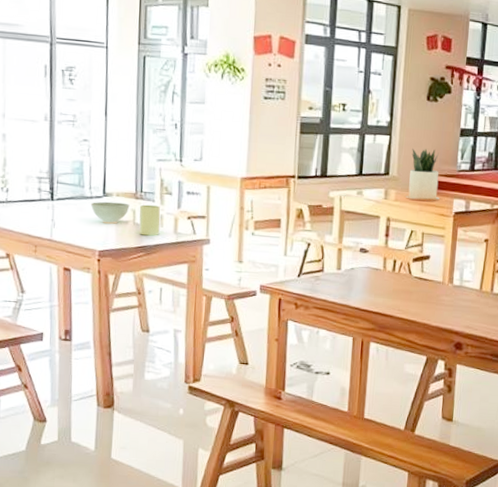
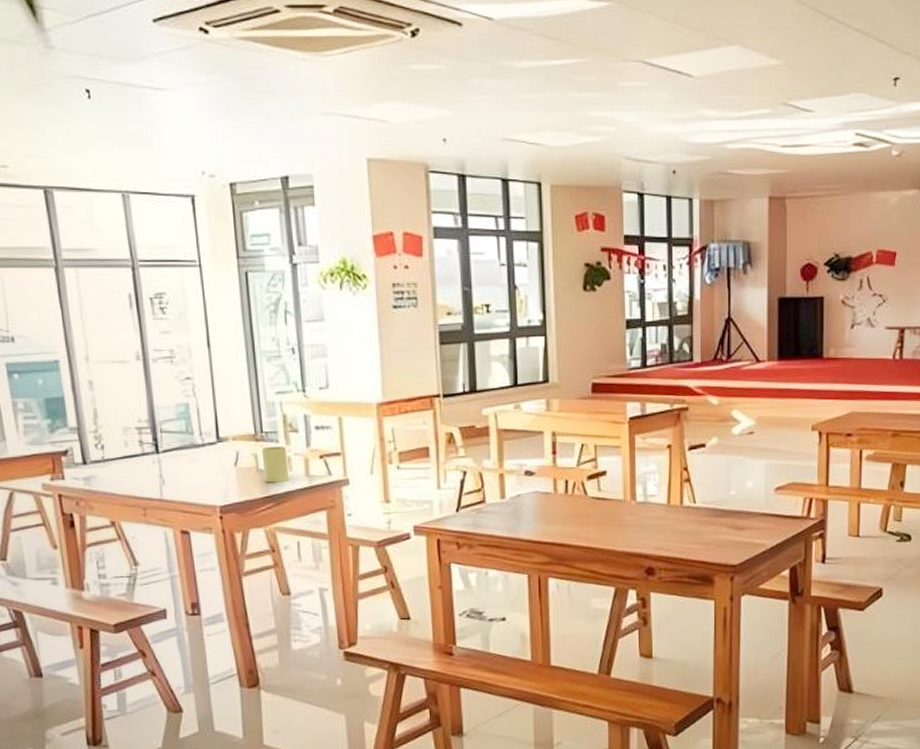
bowl: present [90,201,130,225] -> none [203,447,250,475]
planter: present [406,148,441,202] -> none [571,348,611,410]

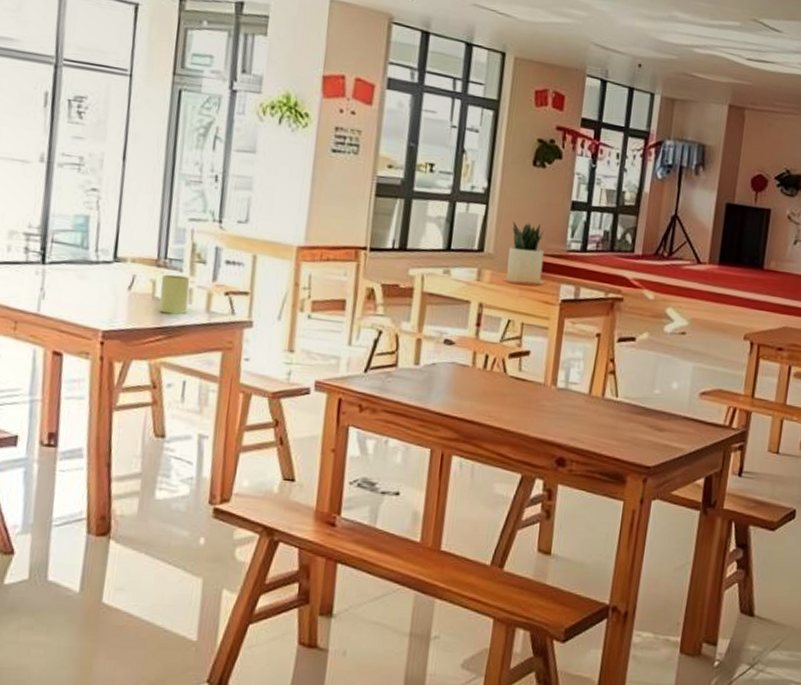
planter: none [571,348,611,410] -> present [503,221,545,287]

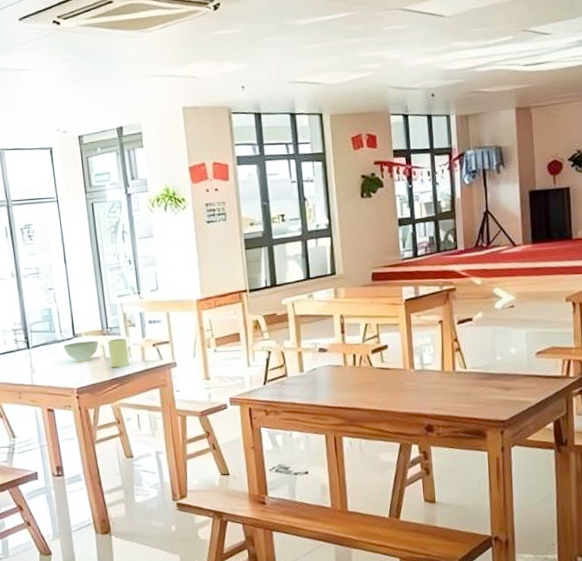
bowl: none [95,268,149,299] -> present [63,340,99,363]
planter: present [503,221,545,287] -> none [354,243,389,296]

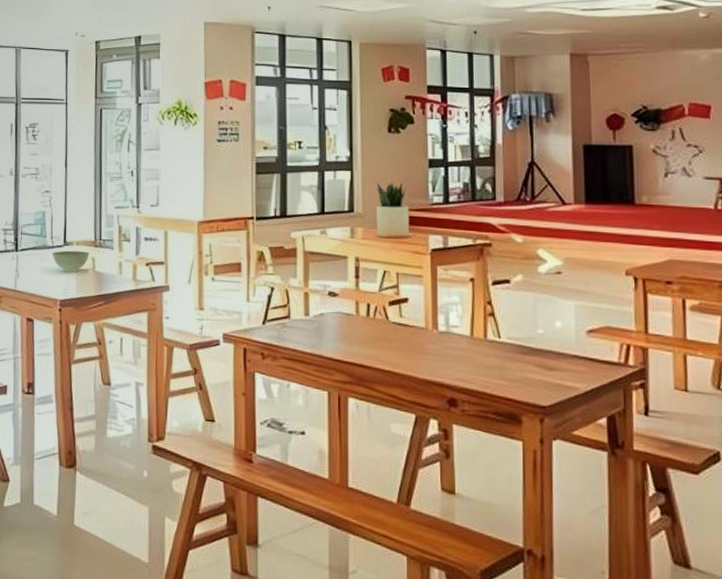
cup: present [107,338,129,368] -> none [98,252,120,284]
planter: none [354,243,389,296] -> present [374,182,414,240]

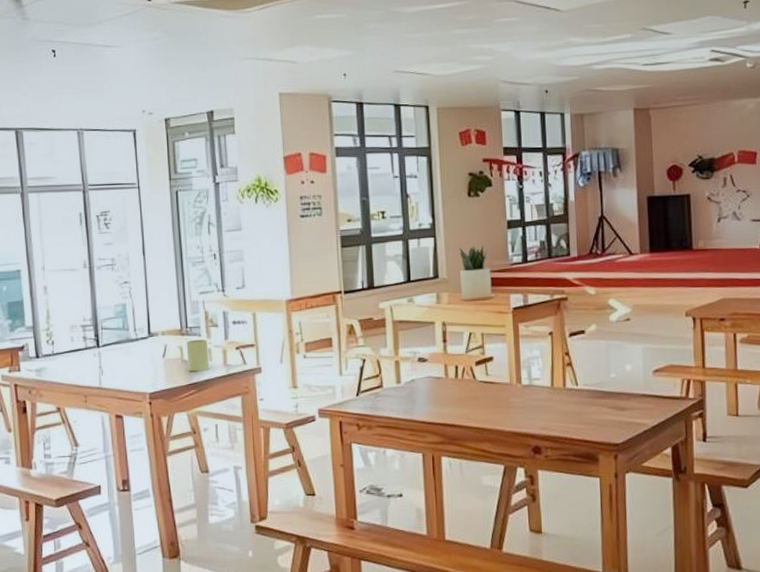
bowl: present [52,250,89,274] -> none [136,341,176,365]
cup: none [98,252,120,284] -> present [186,339,209,372]

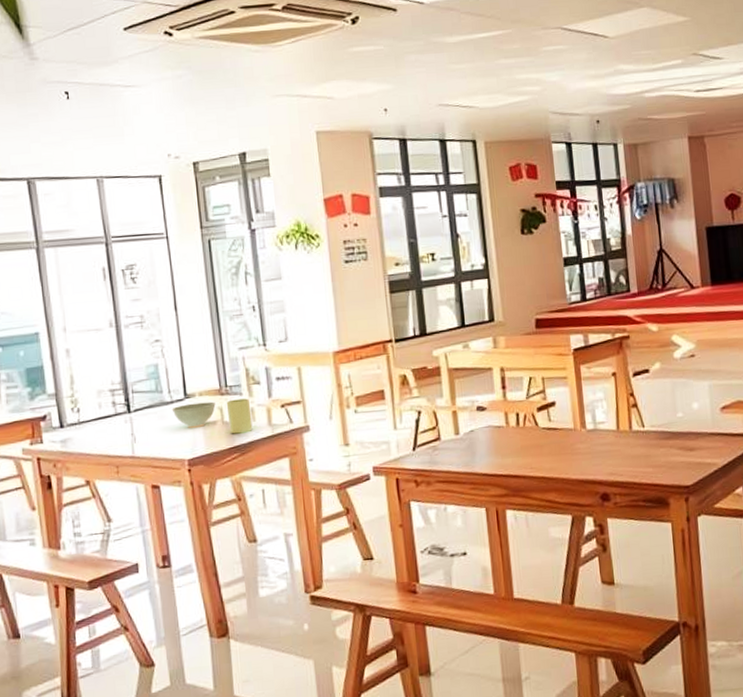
bowl: none [136,341,176,365] -> present [171,401,216,429]
planter: present [459,246,496,302] -> none [514,285,555,345]

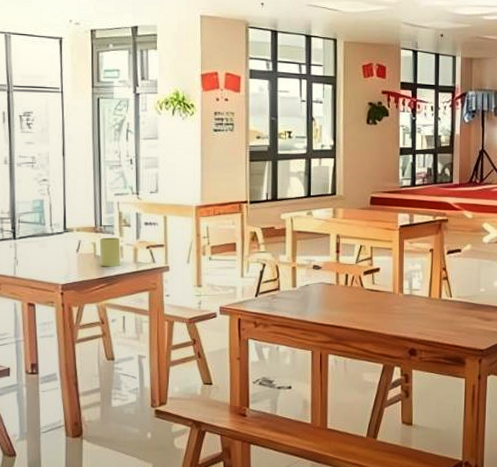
bowl: present [171,401,216,429] -> none [51,237,90,259]

